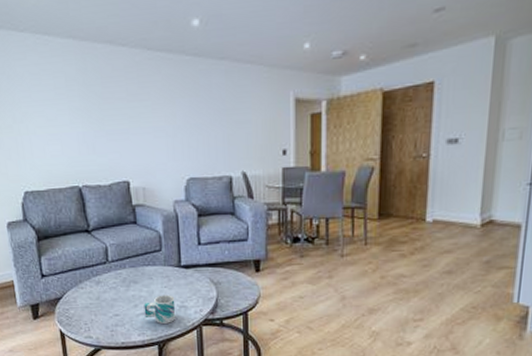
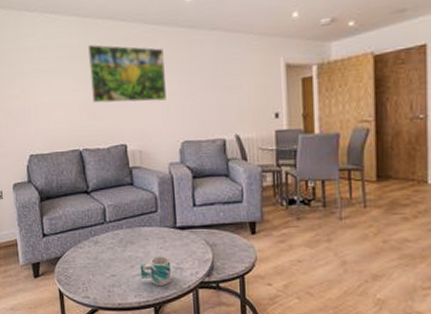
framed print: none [86,72,171,137] -> present [88,44,167,104]

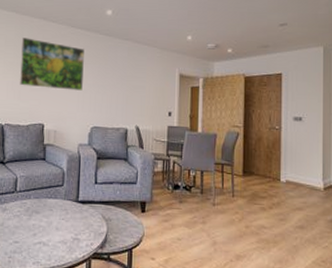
mug: present [140,256,172,285] -> none [41,226,70,254]

